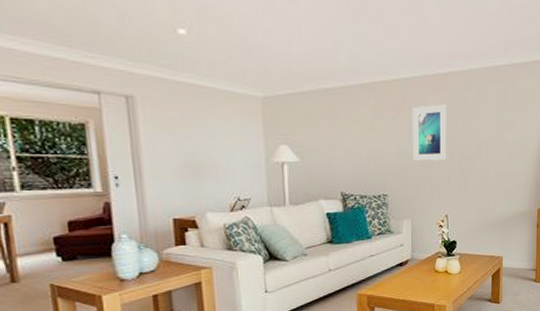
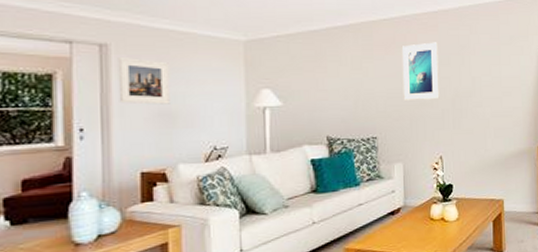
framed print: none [143,108,195,156] -> present [117,56,170,105]

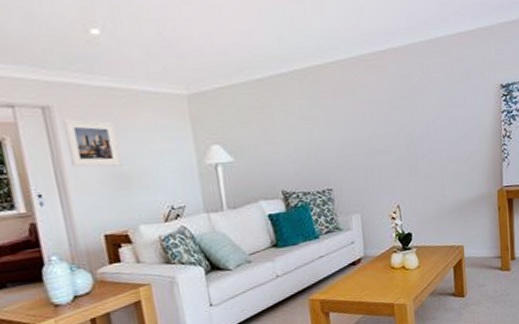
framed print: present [401,42,440,100] -> none [351,85,394,149]

